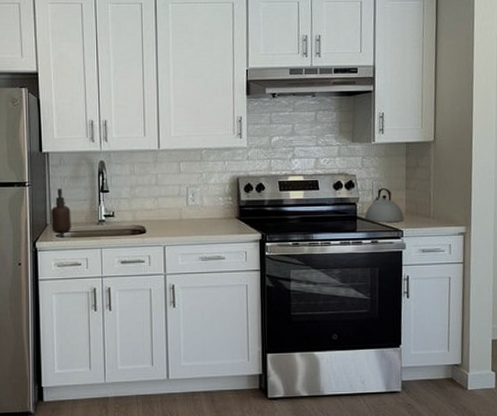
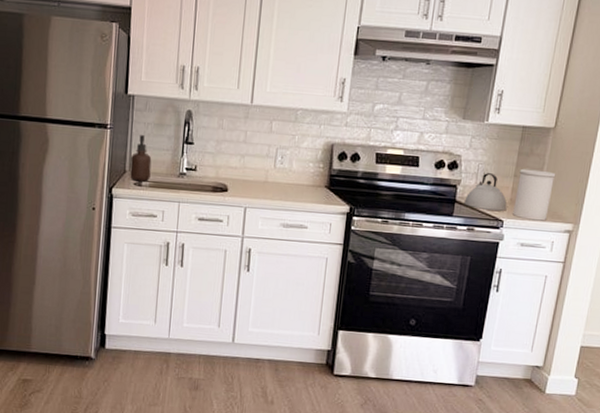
canister: none [409,180,443,227] -> present [512,168,556,221]

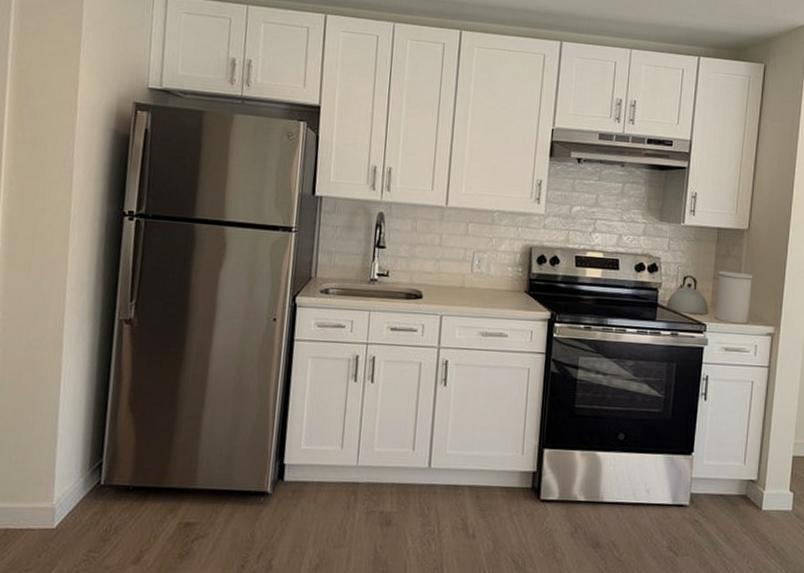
soap dispenser: present [130,135,152,182] -> none [316,239,340,289]

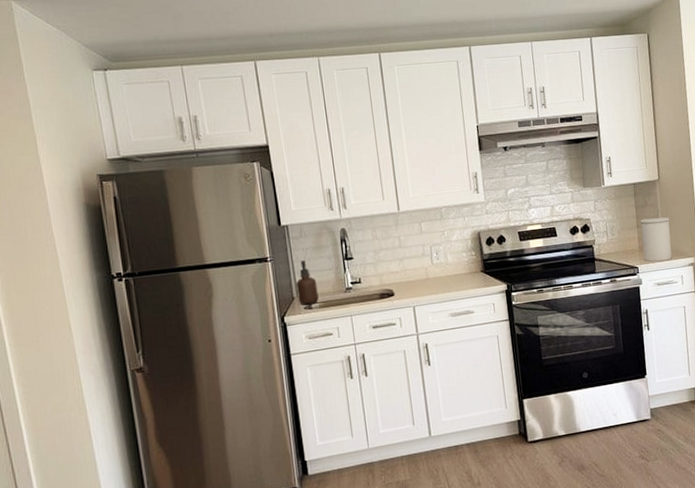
soap dispenser: none [316,239,340,289] -> present [296,260,319,305]
kettle: present [666,275,709,315] -> none [602,228,638,262]

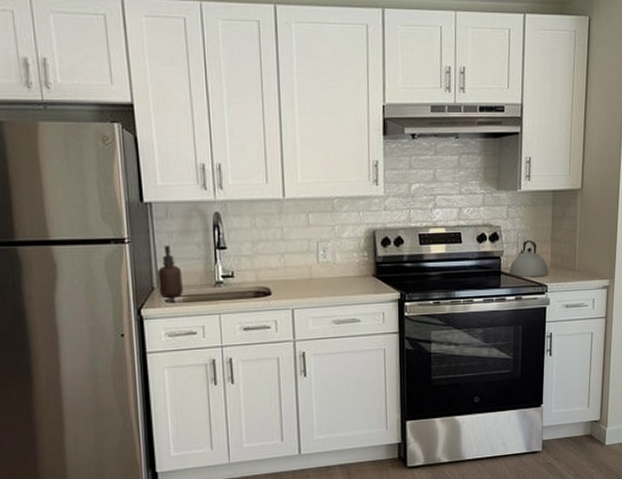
kettle: none [602,228,638,262] -> present [509,240,549,277]
canister: present [640,217,672,262] -> none [555,231,588,281]

